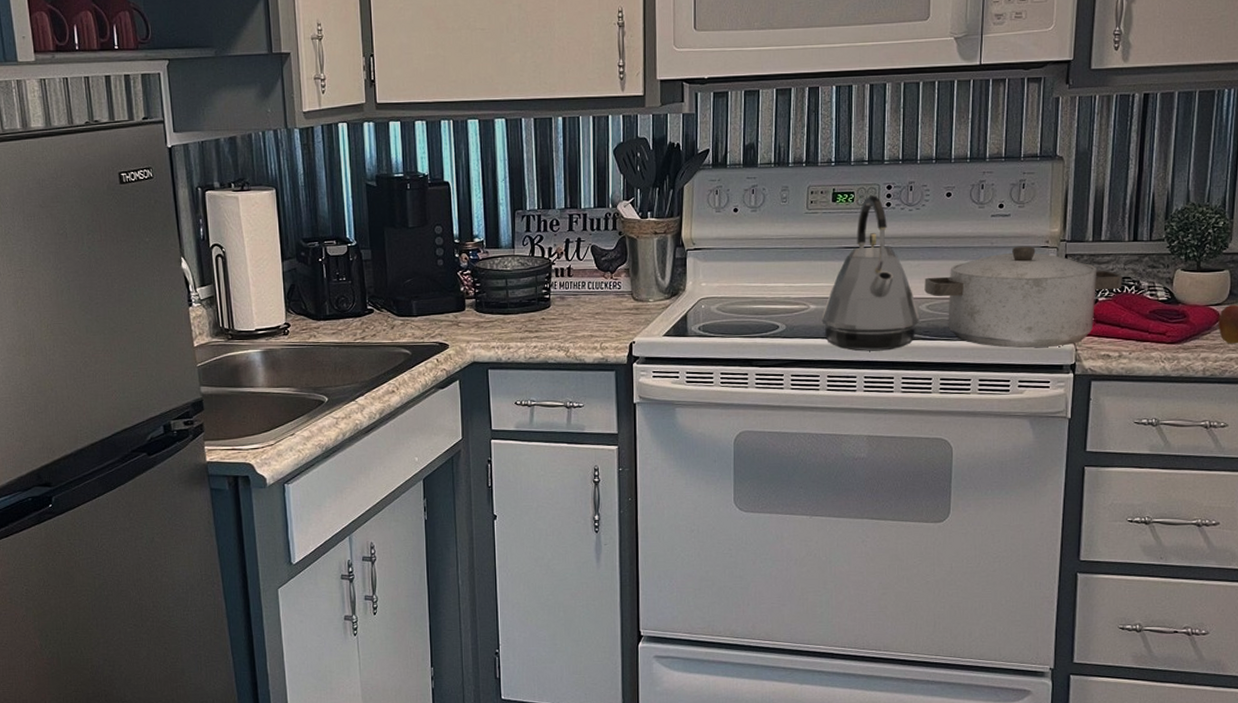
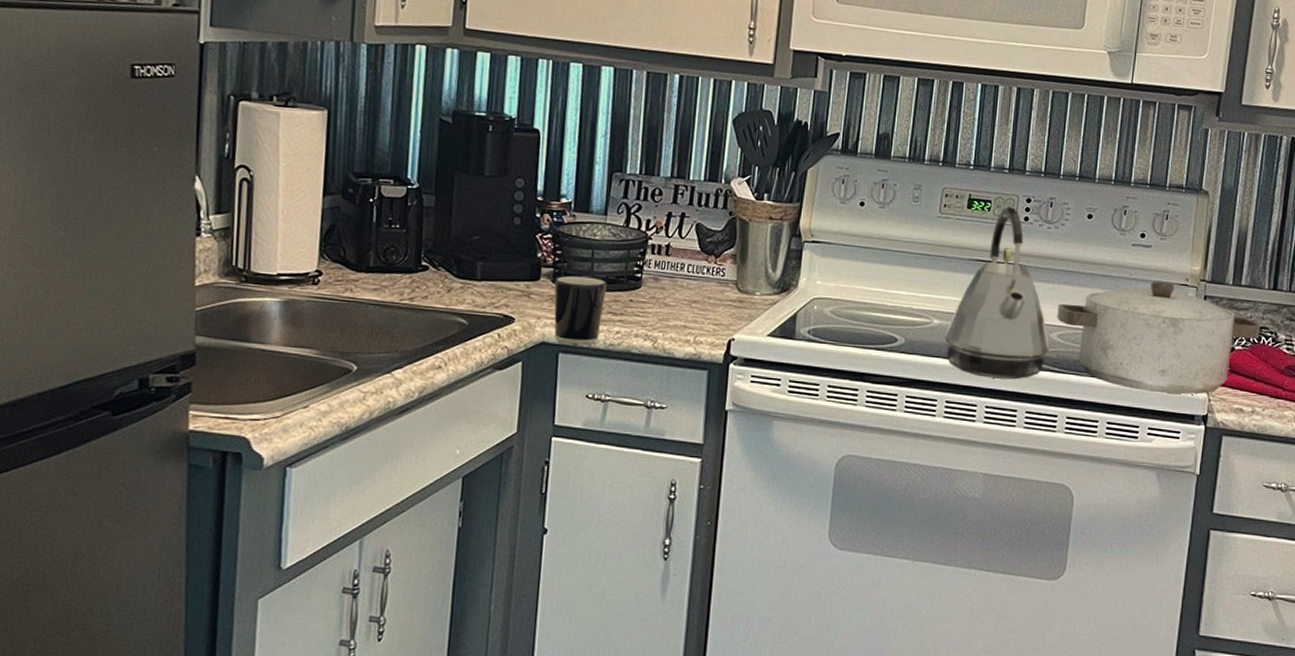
mug: none [477,302,521,361] -> present [554,275,607,345]

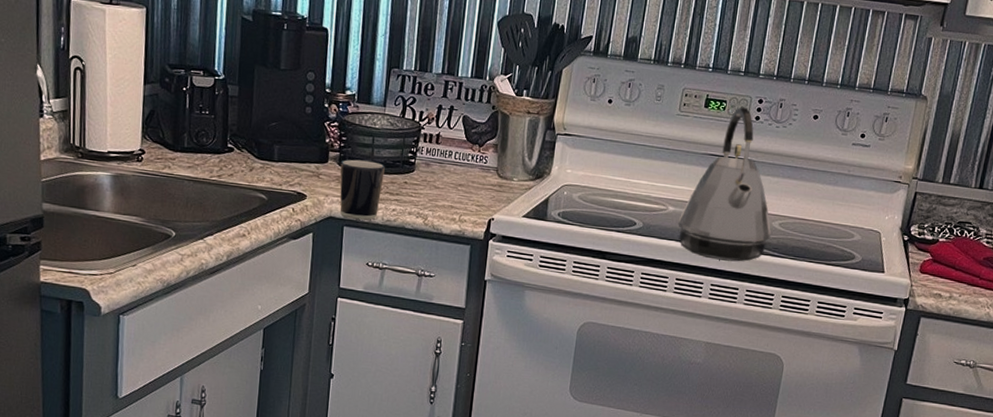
cooking pot: present [1057,280,1260,395] -> none [779,177,964,280]

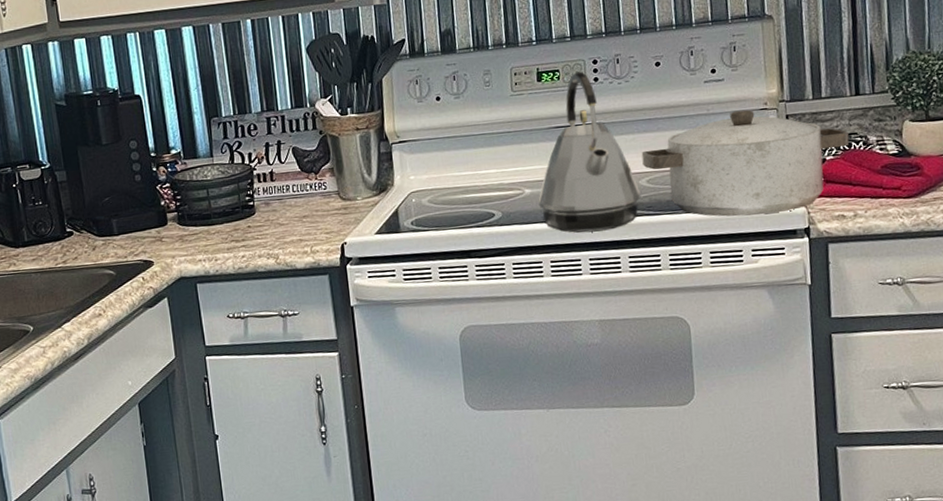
mug: present [340,159,385,220] -> none [180,212,228,275]
cooking pot: none [779,177,964,280] -> present [641,109,850,217]

